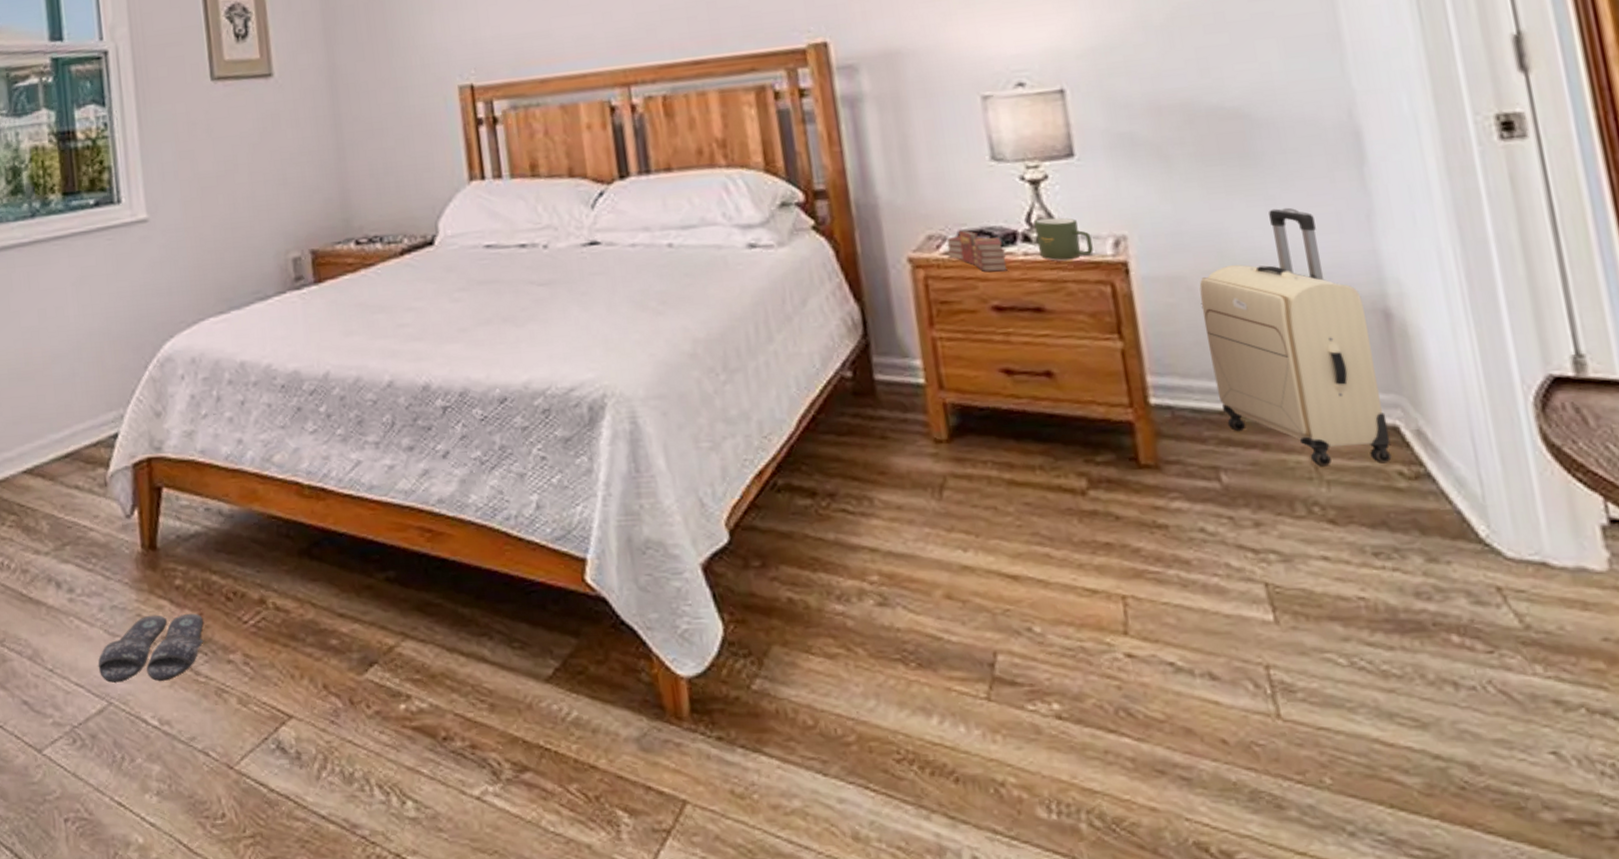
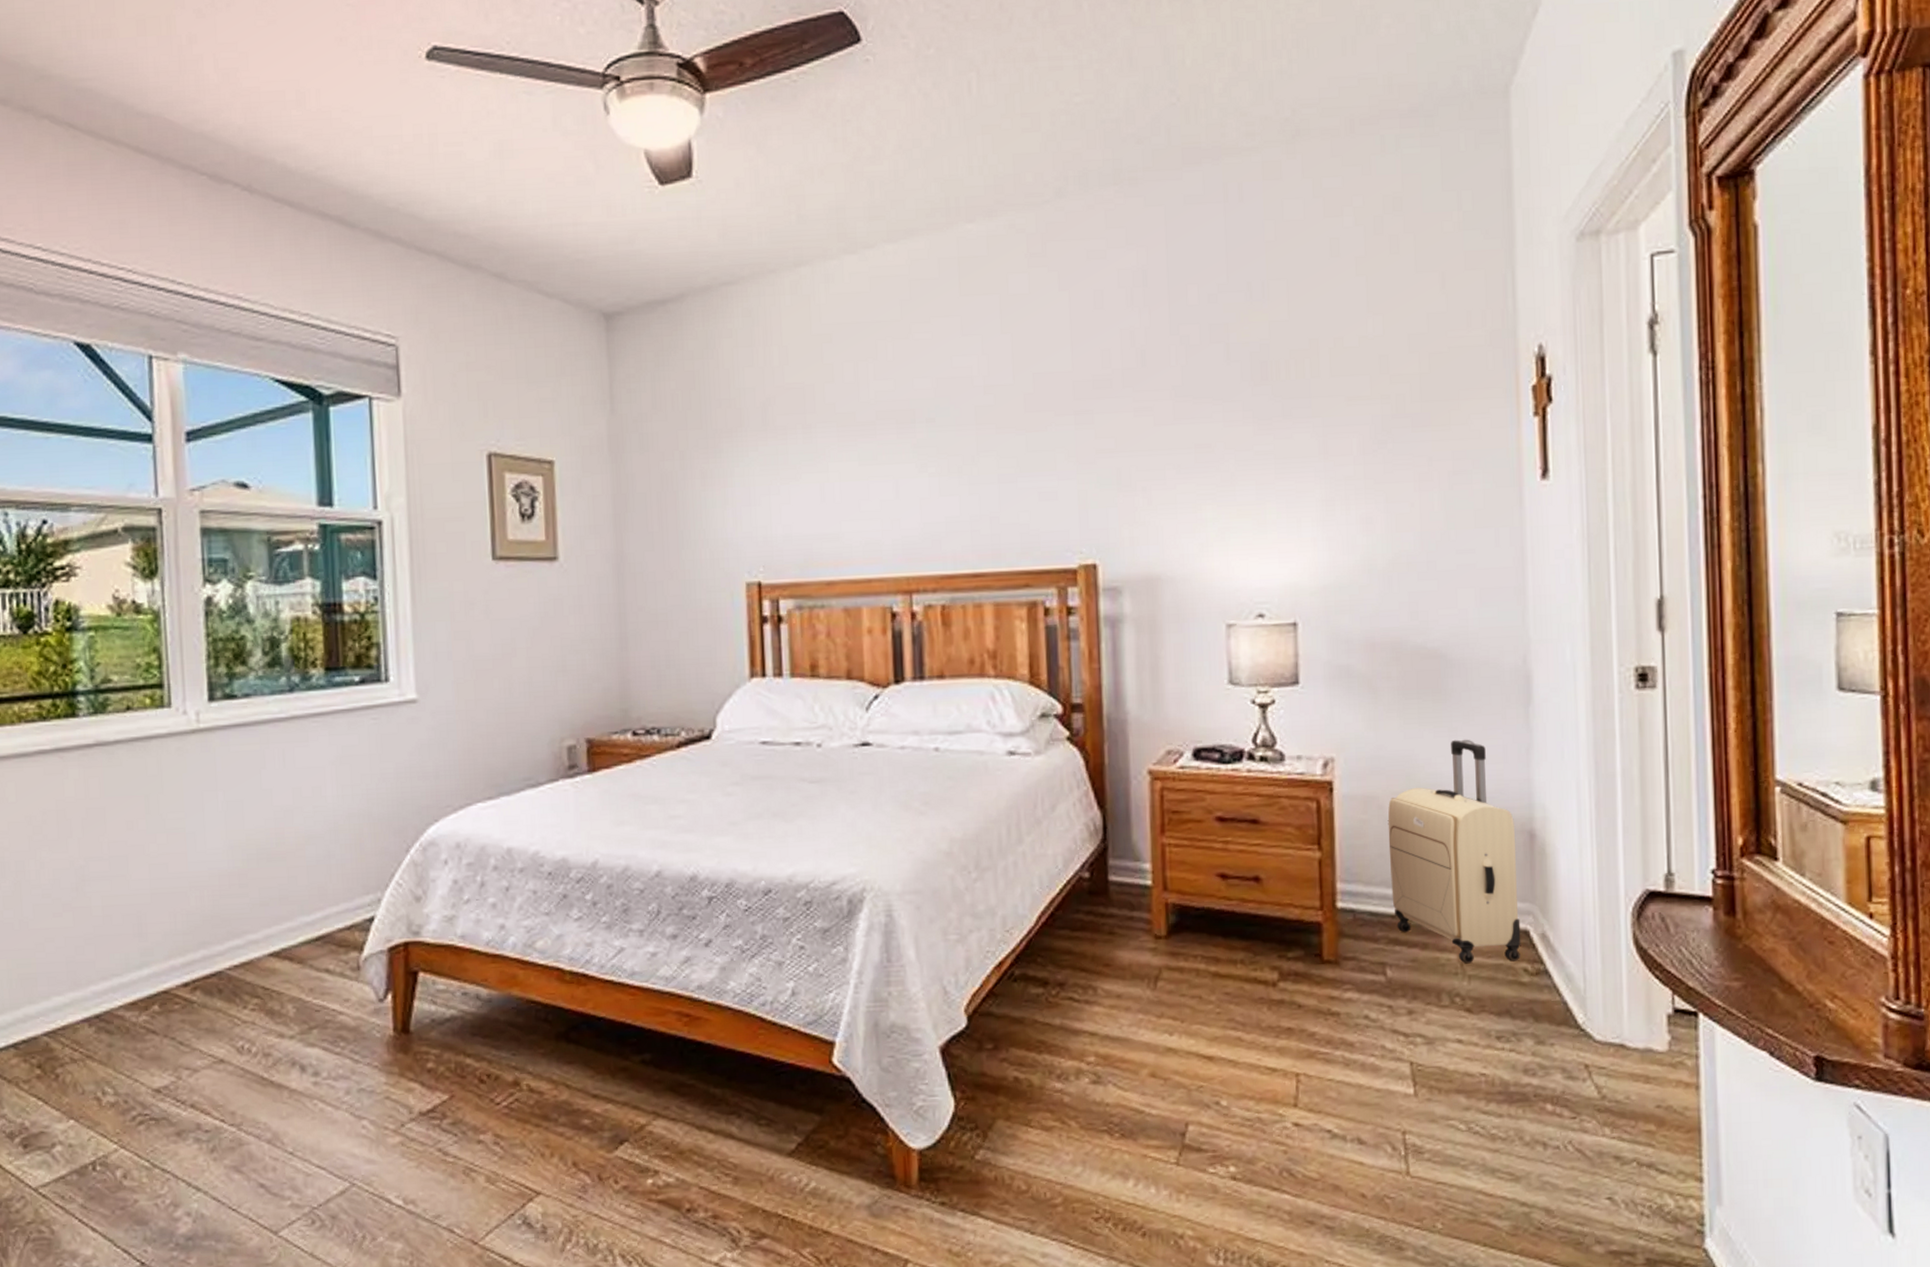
slippers: present [98,613,204,683] -> none [341,1095,454,1164]
book: present [946,230,1008,272] -> none [1182,746,1233,786]
mug: present [1034,217,1094,262] -> none [1259,739,1306,779]

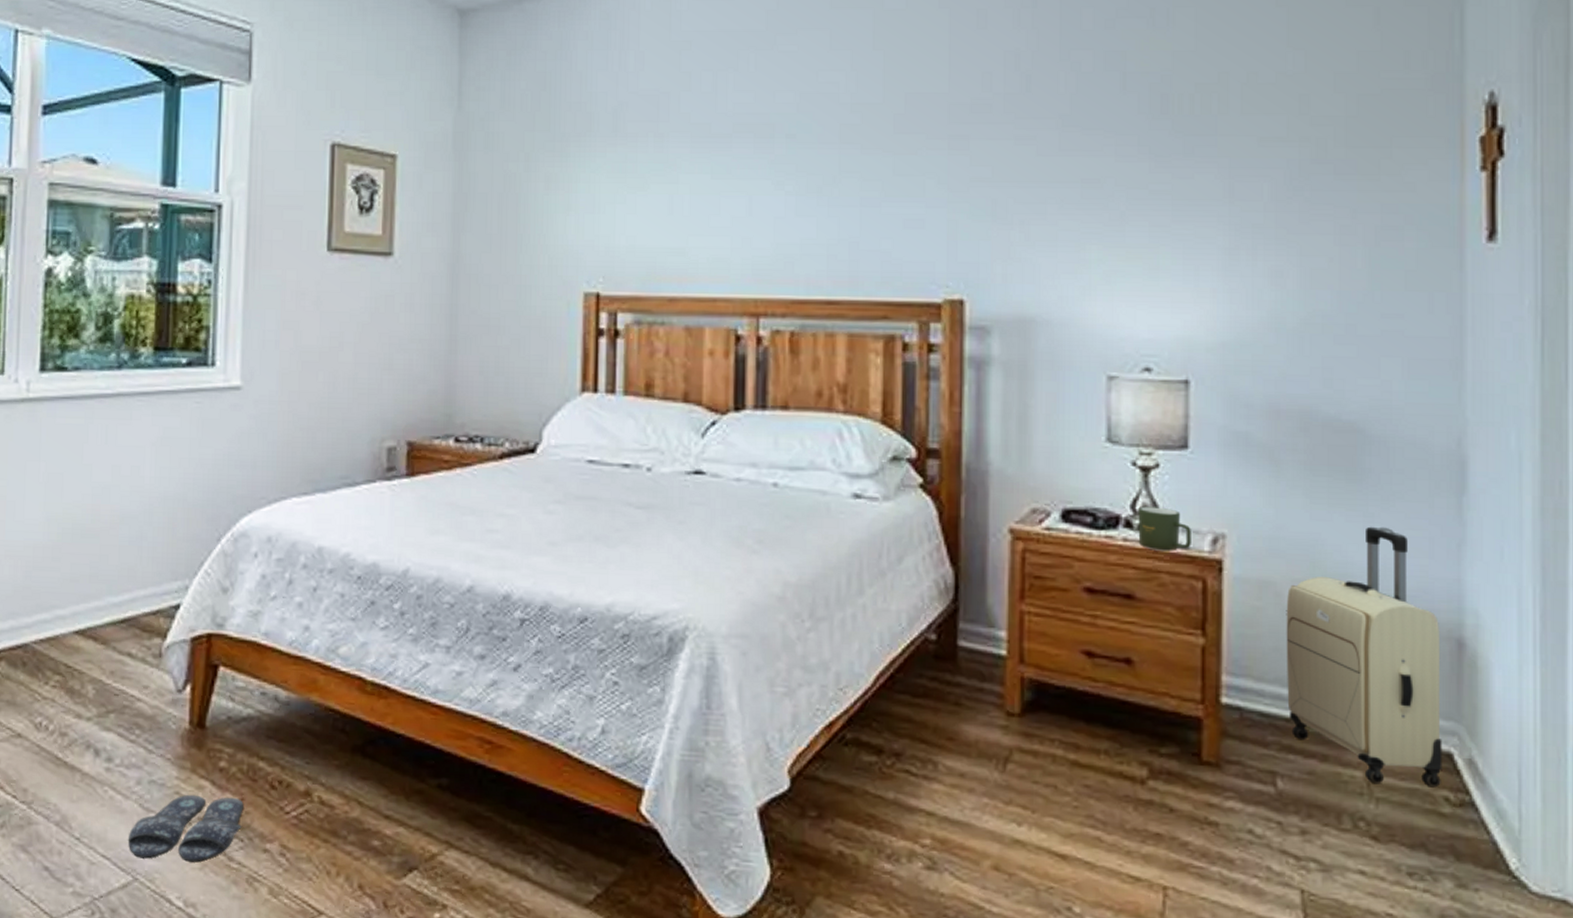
slippers: none [341,1095,454,1164] -> present [127,794,244,862]
mug: none [1259,739,1306,779] -> present [1138,506,1191,553]

